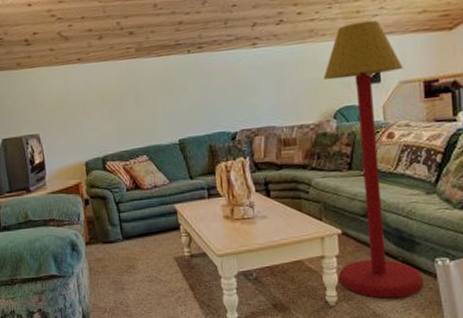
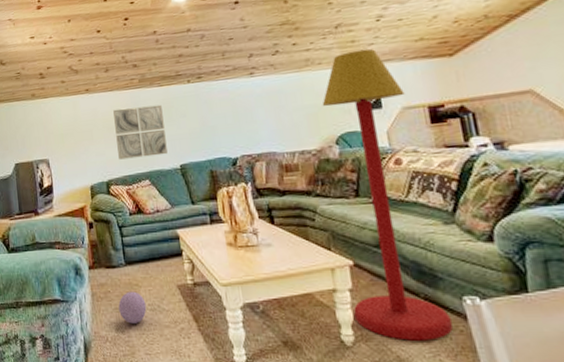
wall art: none [108,76,166,135] -> present [113,104,168,160]
ball: none [116,264,145,295] -> present [118,291,147,324]

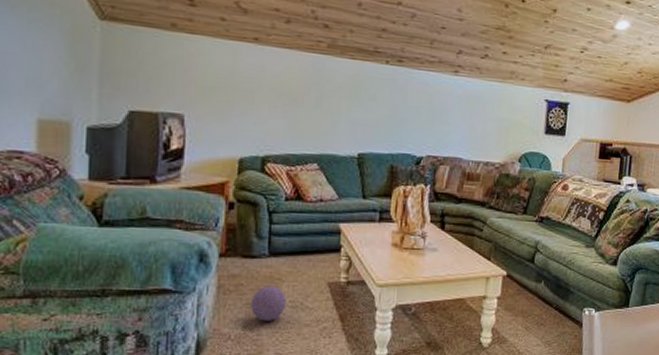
wall art: present [113,104,168,160] -> none [284,72,350,139]
floor lamp: present [322,49,453,341] -> none [496,75,586,343]

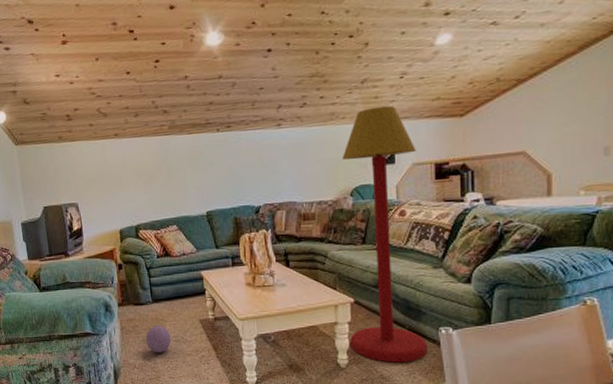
floor lamp: none [496,75,586,343] -> present [342,105,427,363]

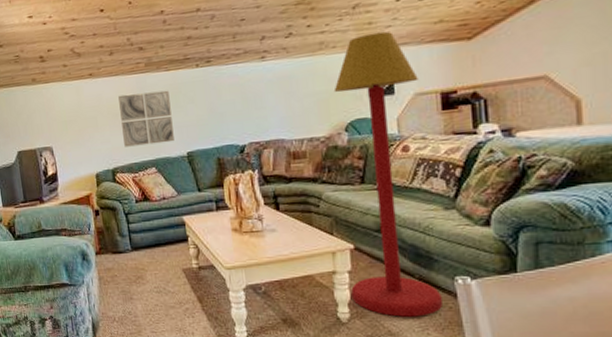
wall art: none [143,152,195,205] -> present [118,90,174,147]
ball: present [145,325,172,353] -> none [125,275,153,305]

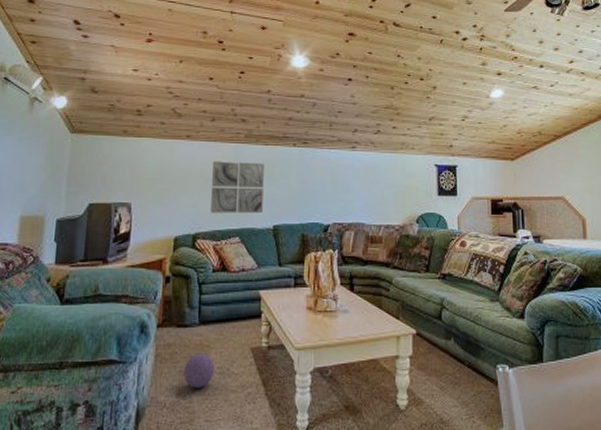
ball: none [125,275,153,305] -> present [183,353,215,388]
floor lamp: present [334,31,442,317] -> none [410,142,486,404]

